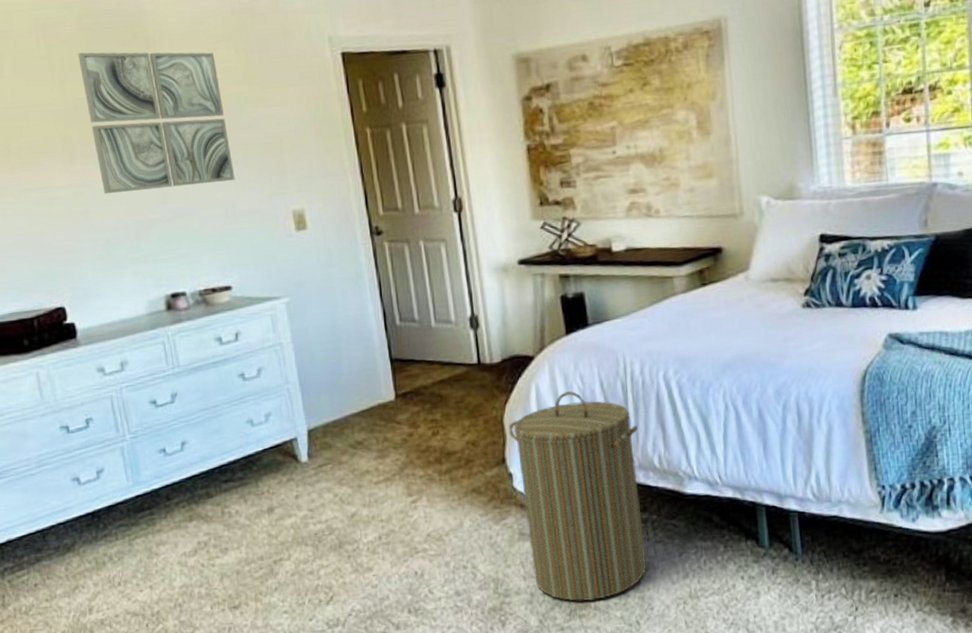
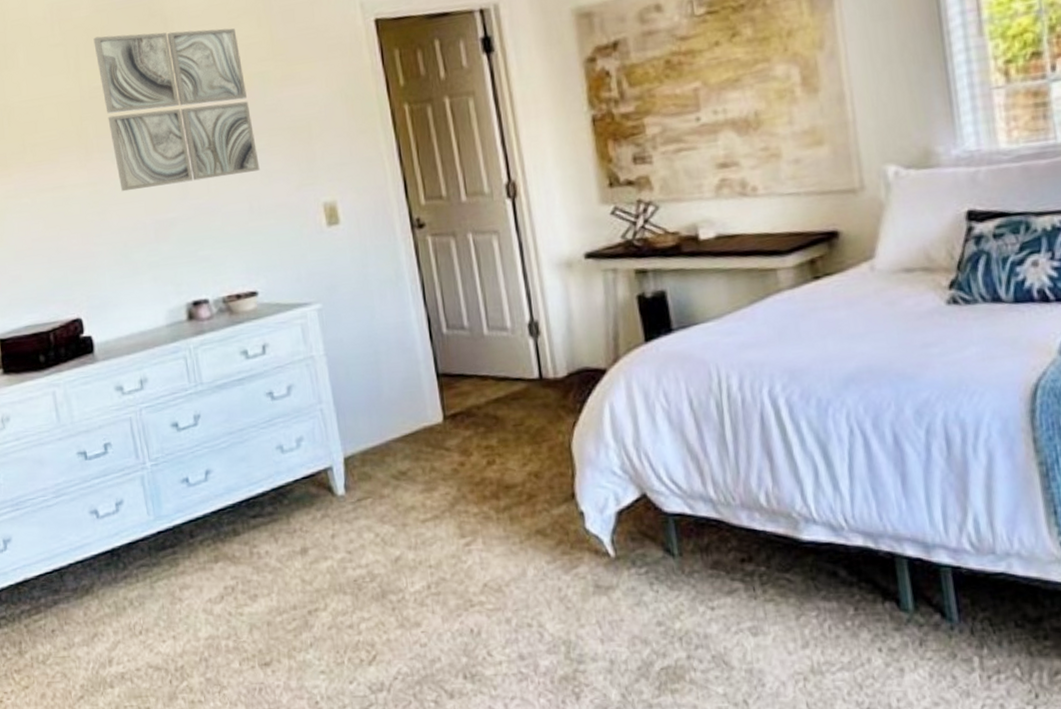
laundry hamper: present [509,391,647,602] -> none [578,411,756,673]

